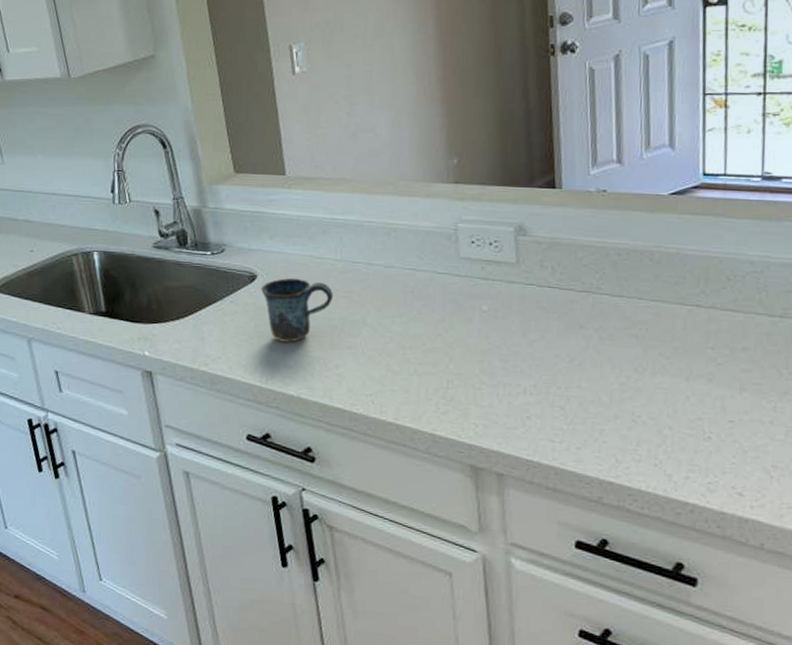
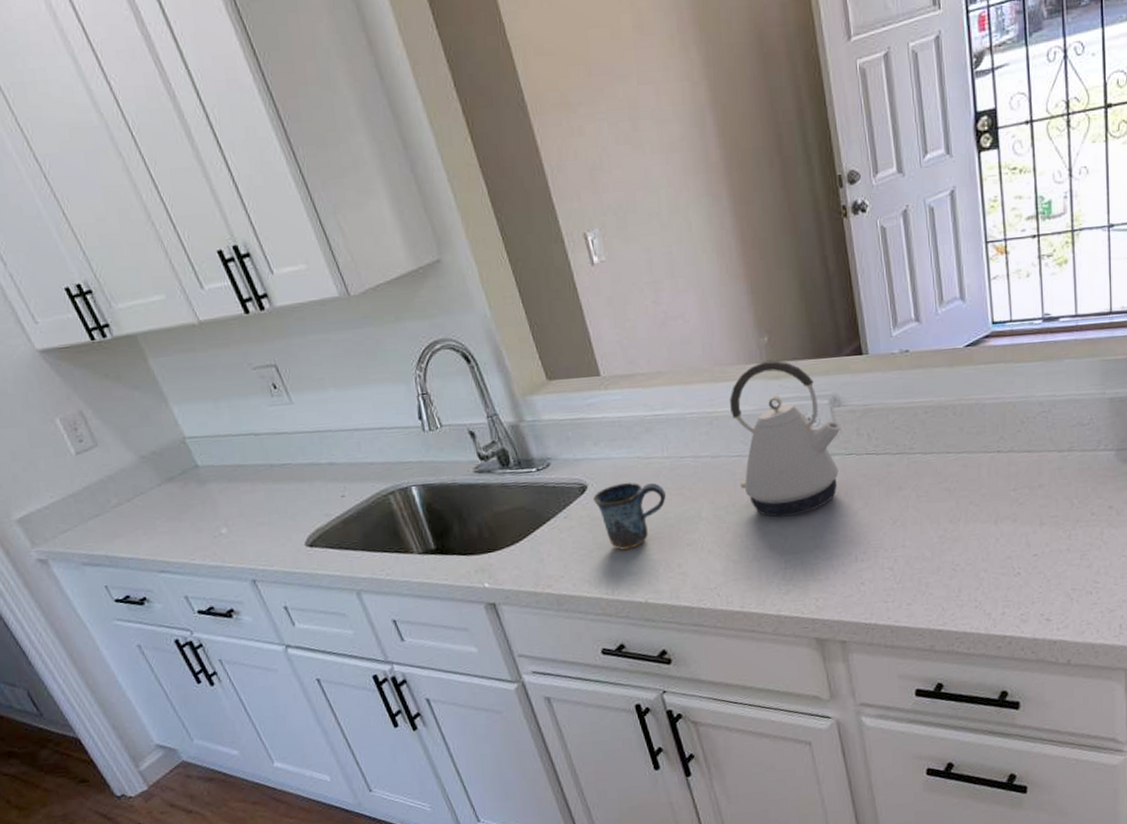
kettle: none [410,182,524,337] -> present [730,360,841,517]

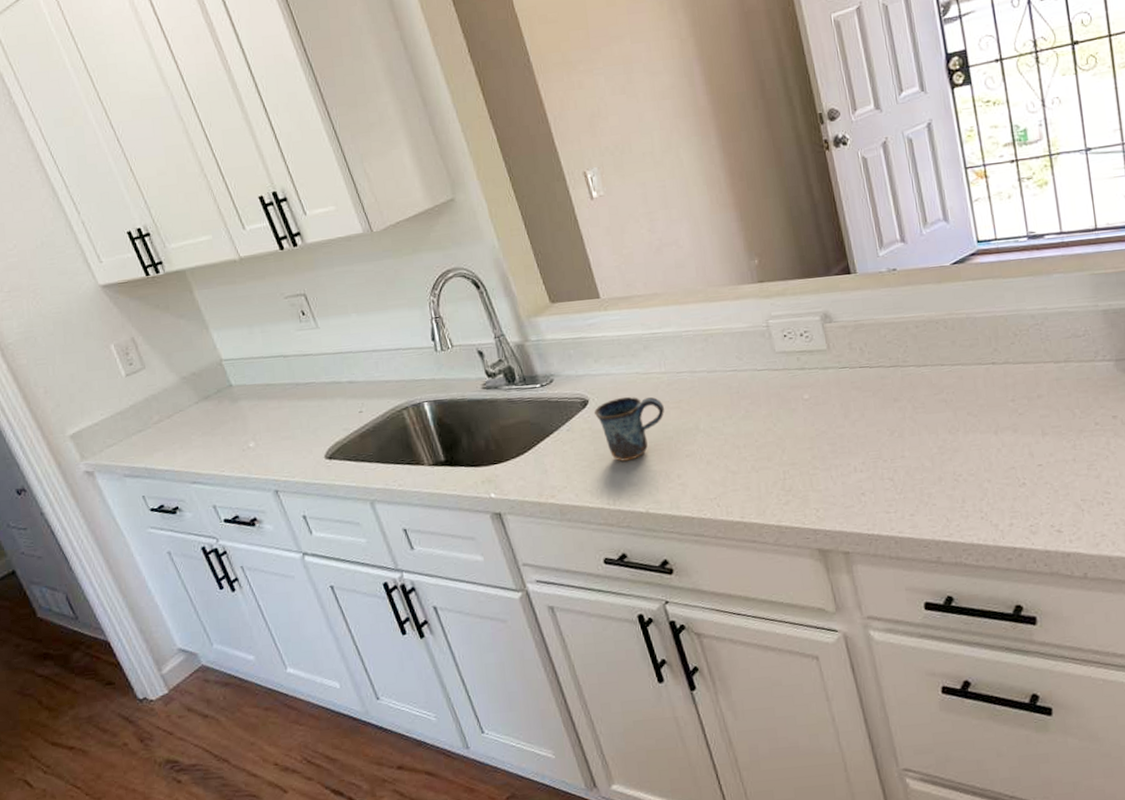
kettle: present [730,360,841,517] -> none [723,280,833,429]

